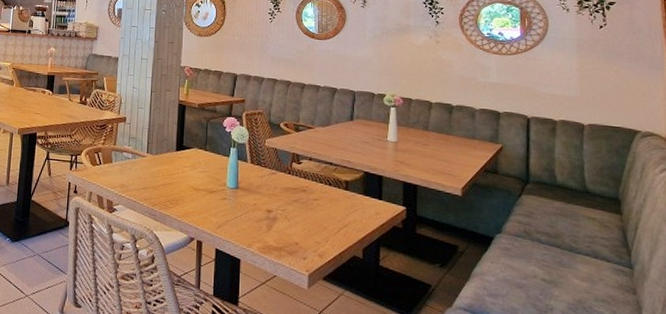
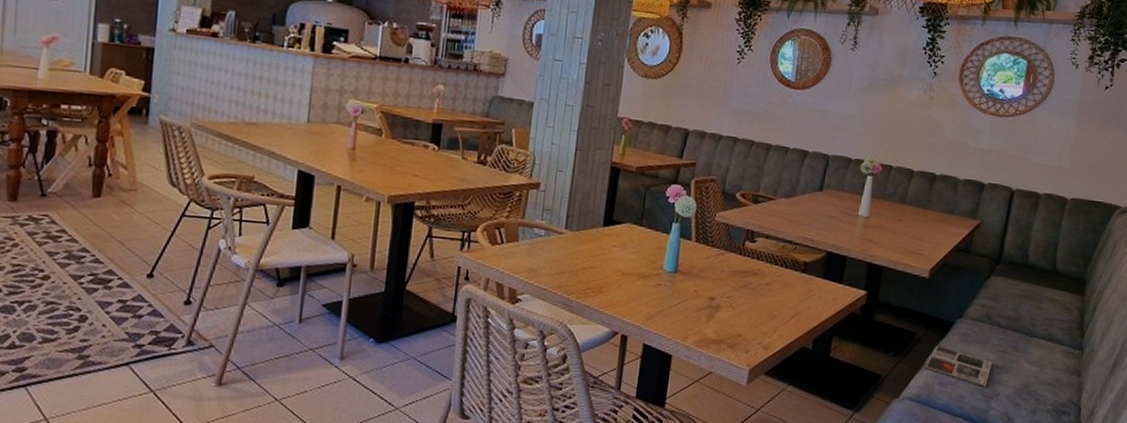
magazine: none [472,259,540,301] -> present [924,346,992,387]

